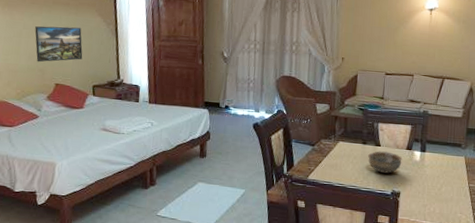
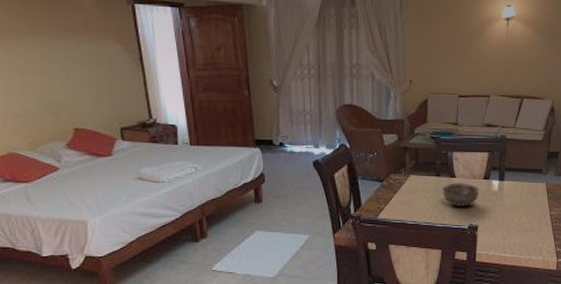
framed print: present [35,26,83,63] -> none [40,58,104,104]

